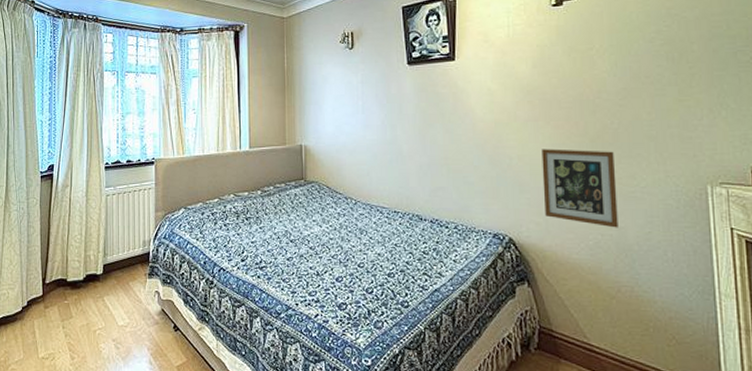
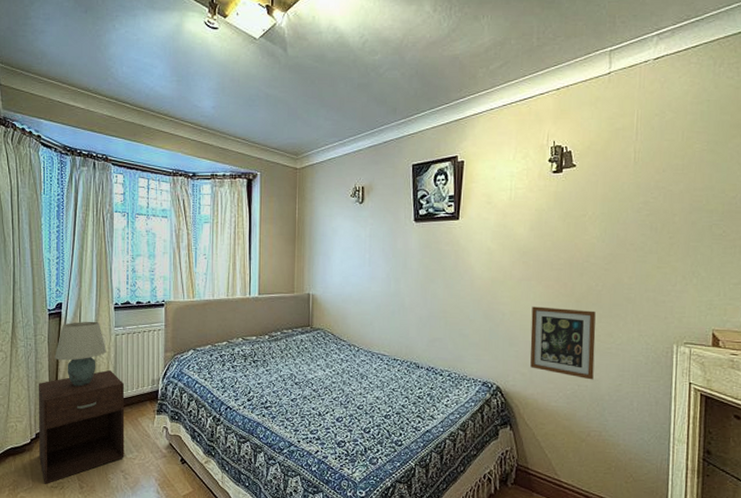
nightstand: none [30,232,116,356] -> present [38,369,125,485]
table lamp: none [46,182,97,251] -> present [54,321,107,387]

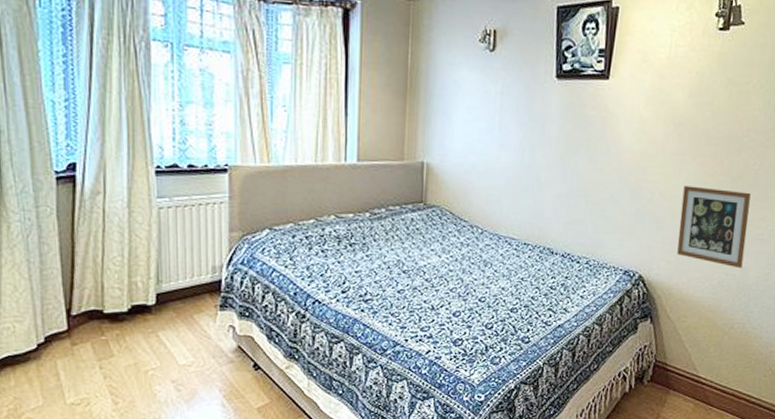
nightstand: present [38,369,125,485] -> none [44,253,176,402]
table lamp: present [54,321,107,387] -> none [68,188,146,275]

